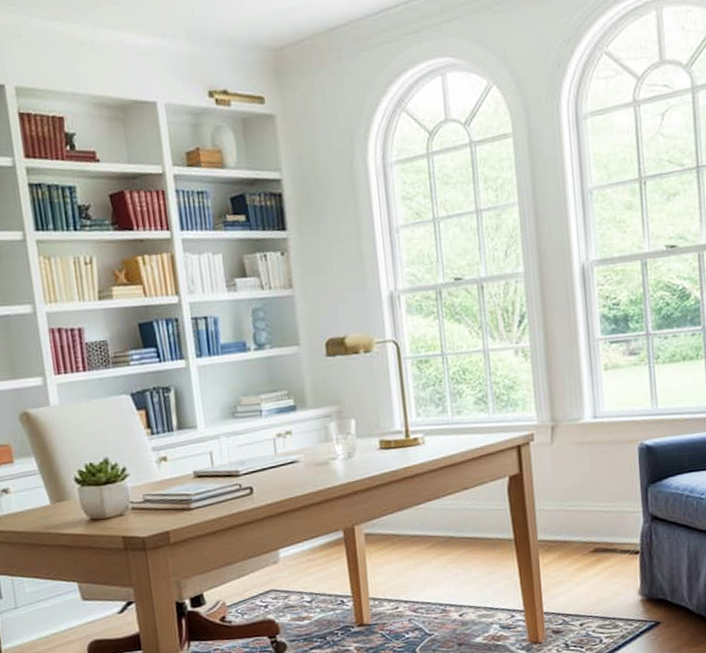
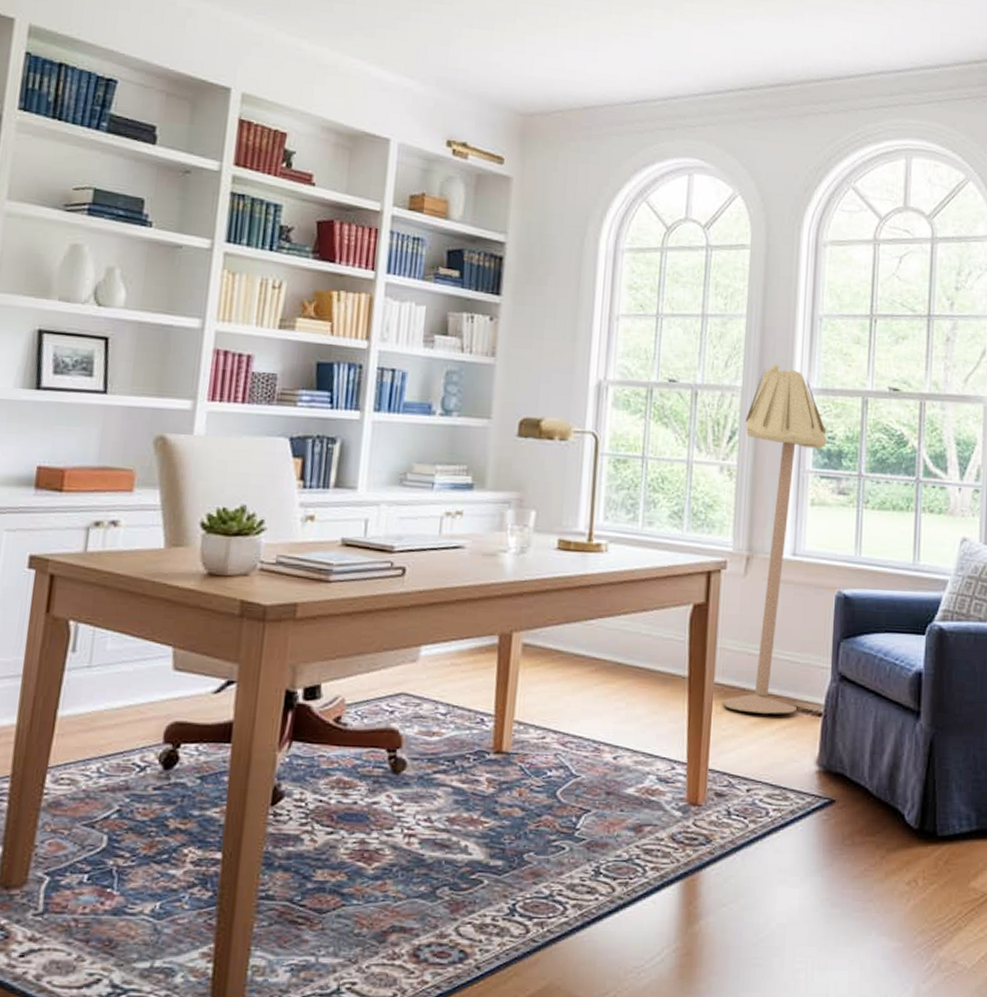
floor lamp: none [532,244,615,561] -> present [723,364,827,714]

